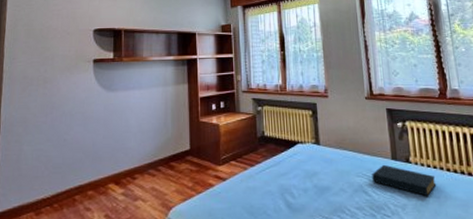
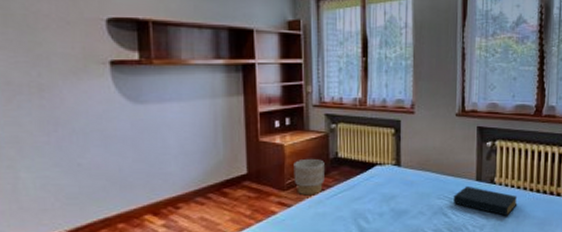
planter: none [227,137,254,170] -> present [293,159,325,196]

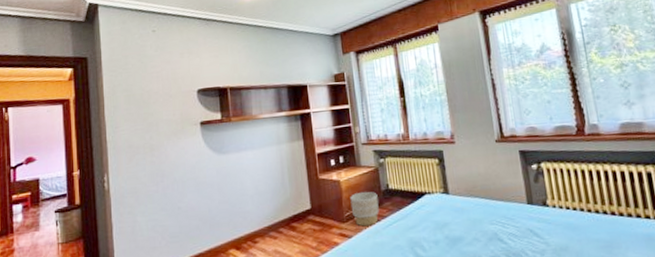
hardback book: present [453,185,518,216] -> none [506,209,577,240]

